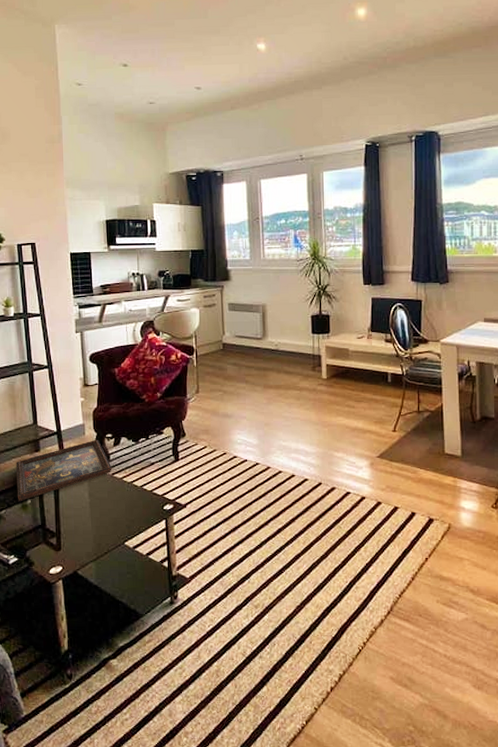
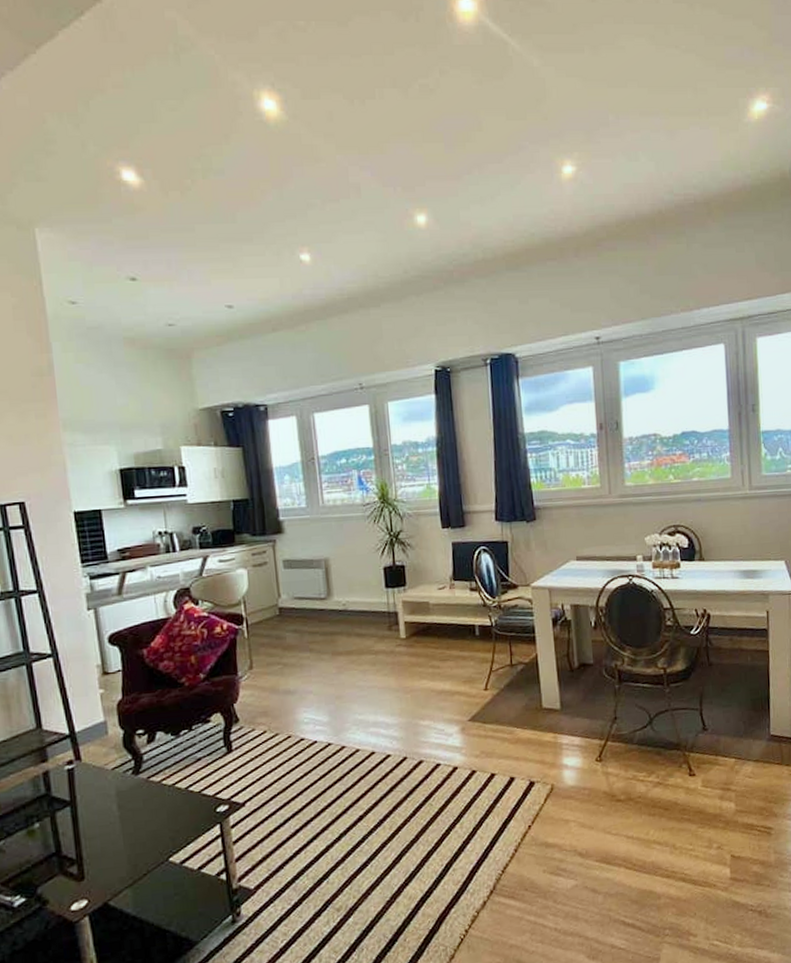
decorative tray: present [16,439,112,502] -> none [15,738,147,828]

